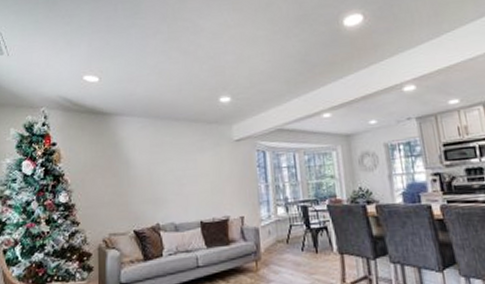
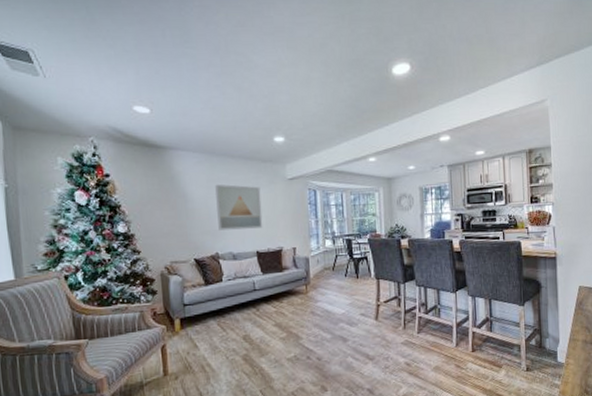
wall art: none [158,148,208,199] -> present [215,184,263,231]

